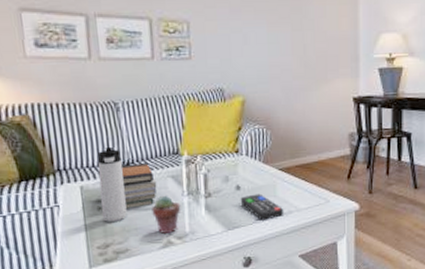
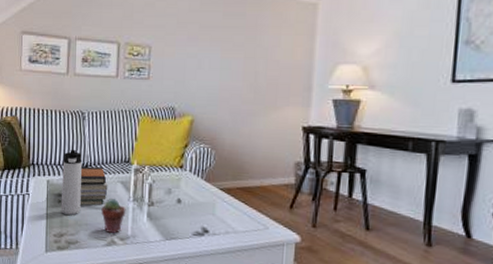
remote control: present [240,193,284,220] -> none [179,209,221,237]

